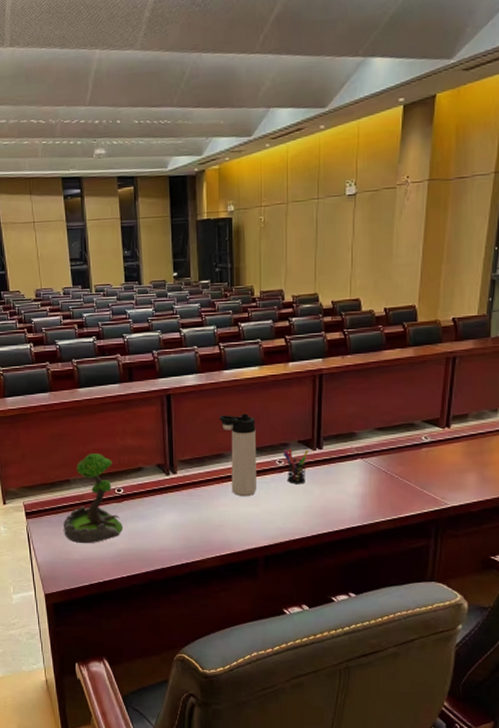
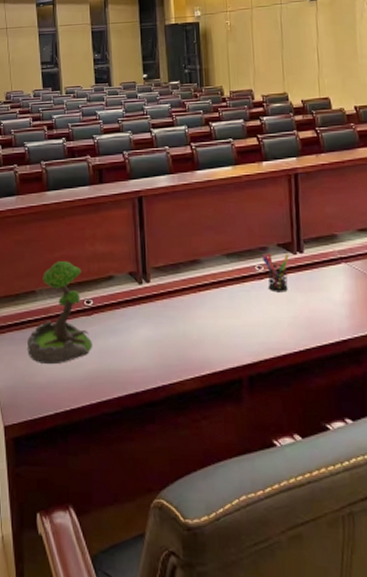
thermos bottle: present [219,413,258,497] -> none [193,215,237,307]

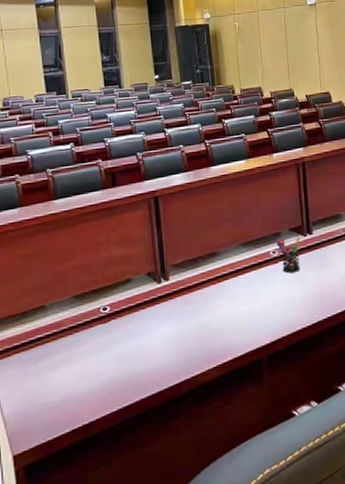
plant: present [27,261,92,365] -> none [37,270,111,381]

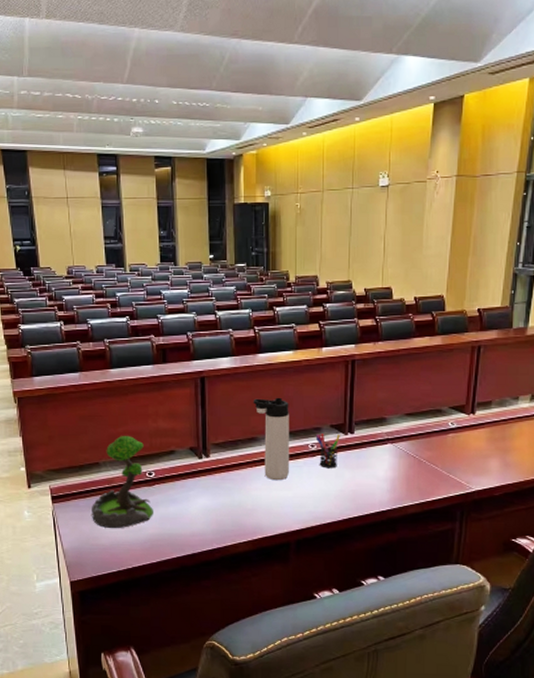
plant: none [37,270,111,381] -> present [92,436,153,529]
thermos bottle: none [210,207,254,295] -> present [253,397,290,481]

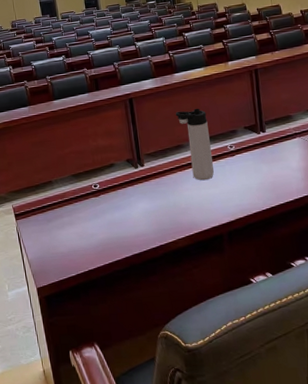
plant: present [92,436,153,529] -> none [49,155,102,238]
pen holder: present [315,434,340,469] -> none [232,134,255,165]

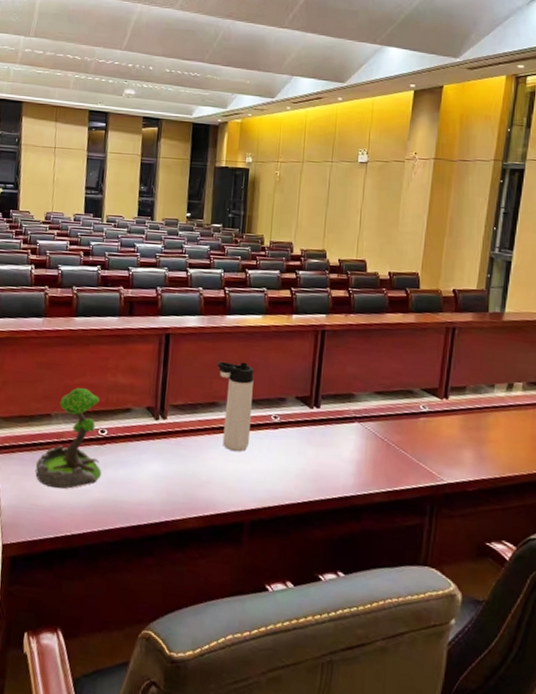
plant: none [49,155,102,238] -> present [35,388,101,489]

